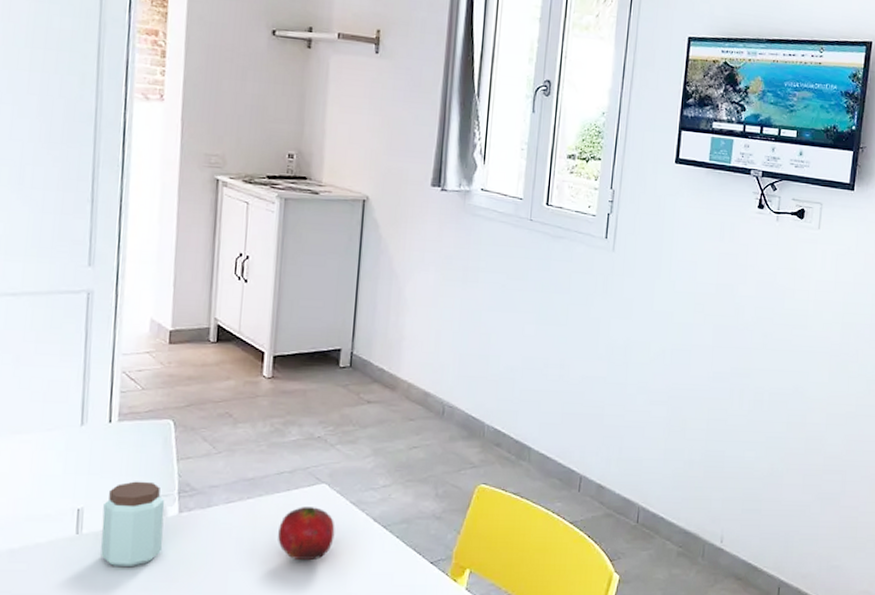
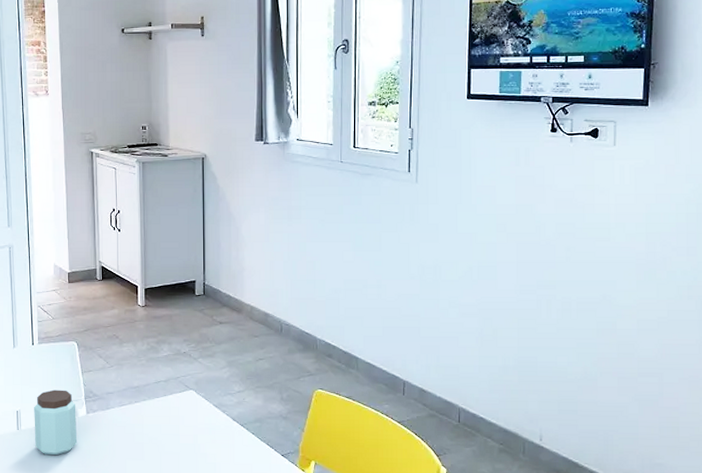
fruit: present [278,507,335,561] -> none [161,409,203,452]

